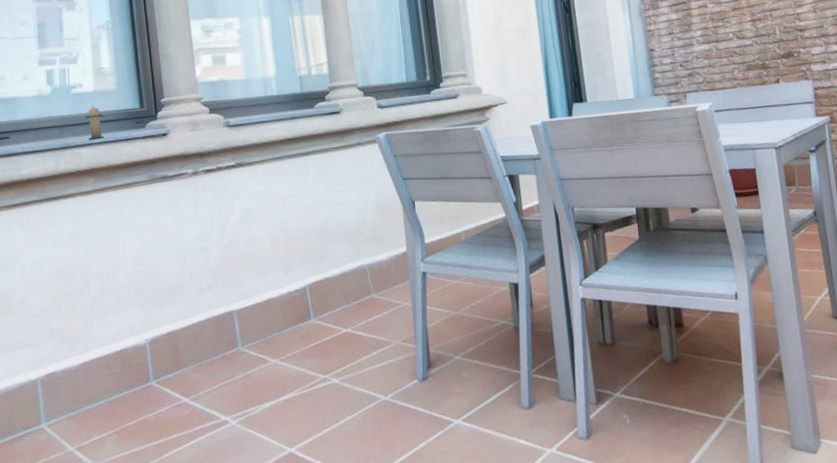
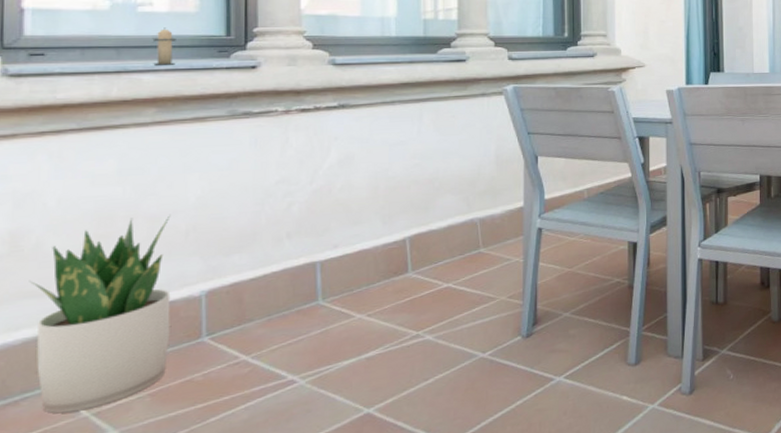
planter: none [20,272,126,448] -> present [30,215,171,414]

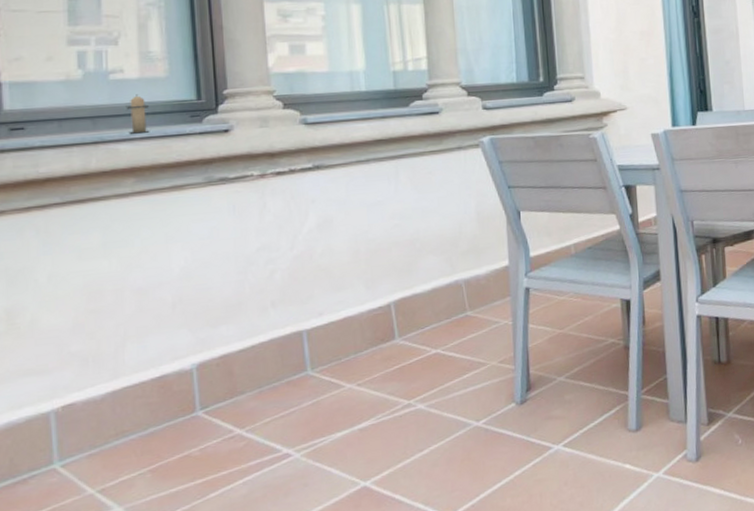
planter: present [30,215,171,414] -> none [29,287,165,492]

